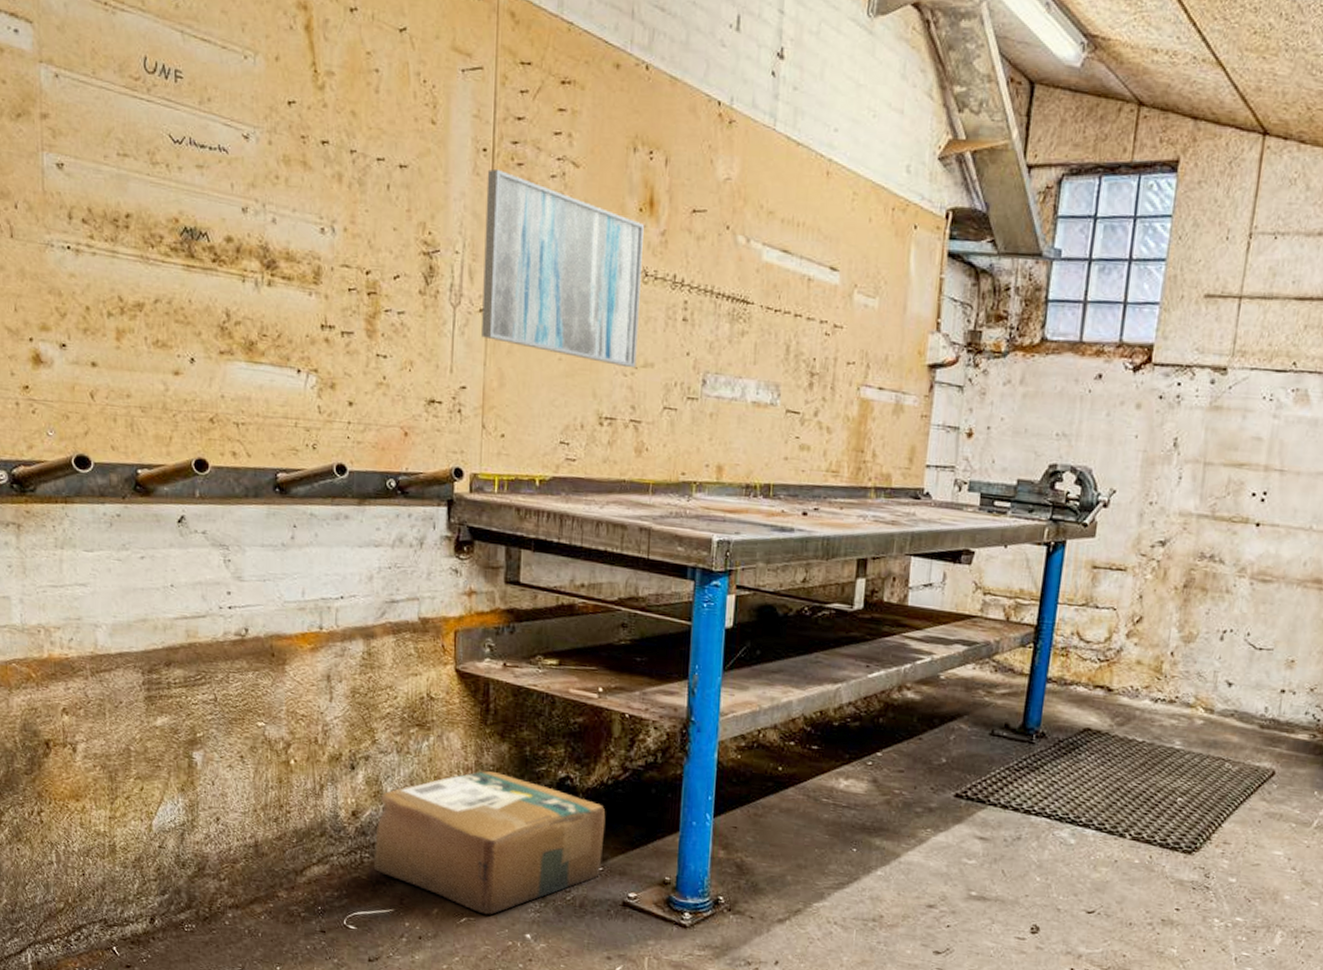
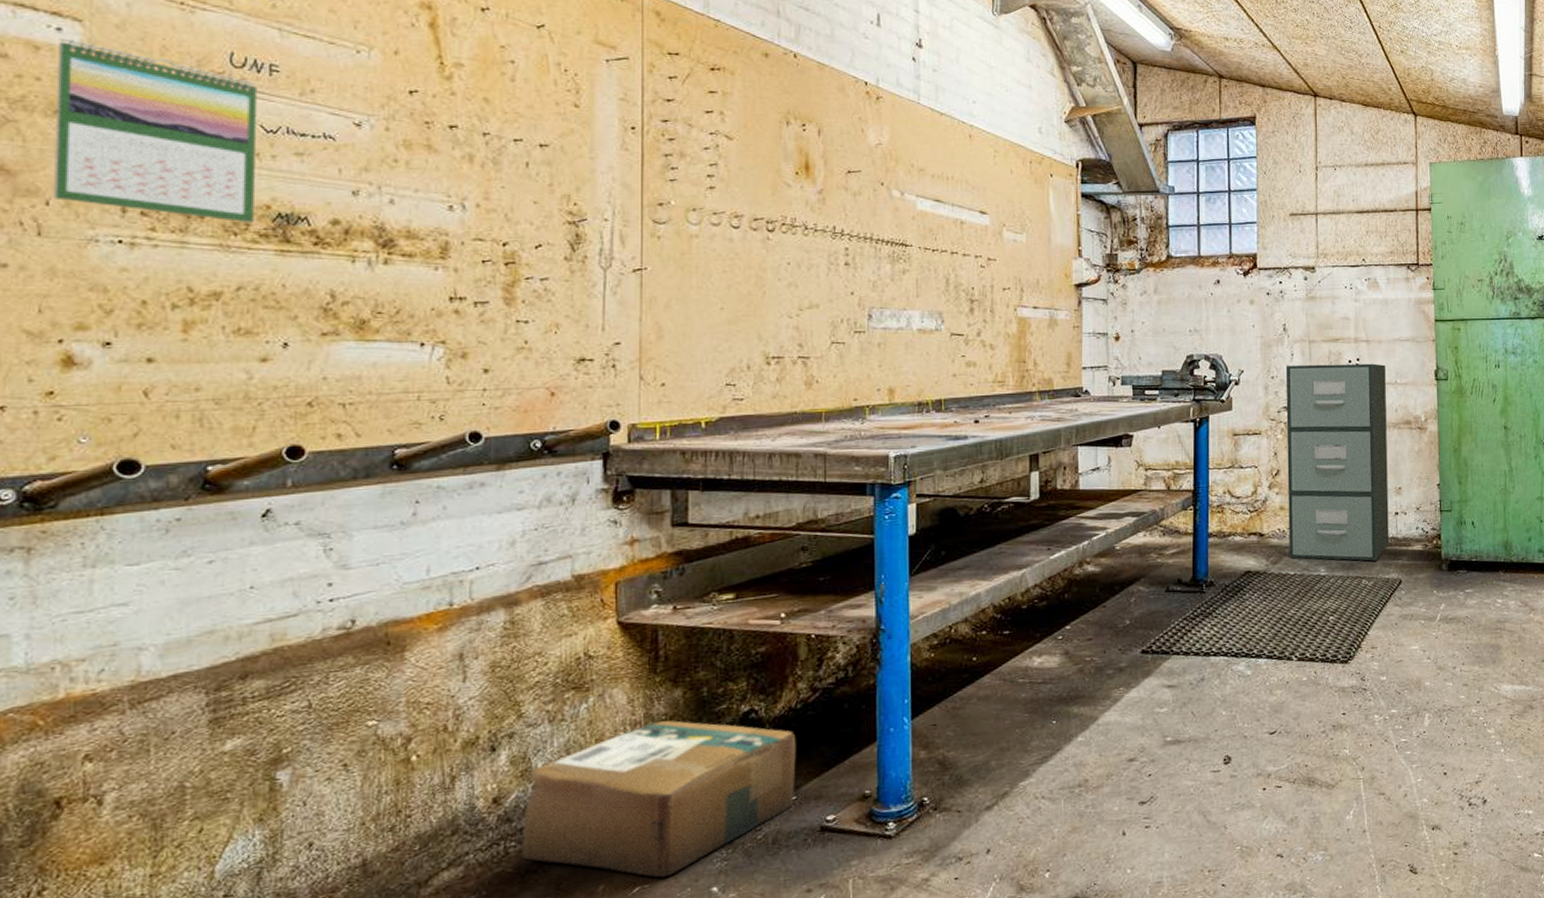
calendar: none [17,40,167,237] -> present [53,38,258,224]
wall art: present [482,168,644,368] -> none [636,144,801,311]
filing cabinet: none [1139,490,1300,743] -> present [1285,363,1389,561]

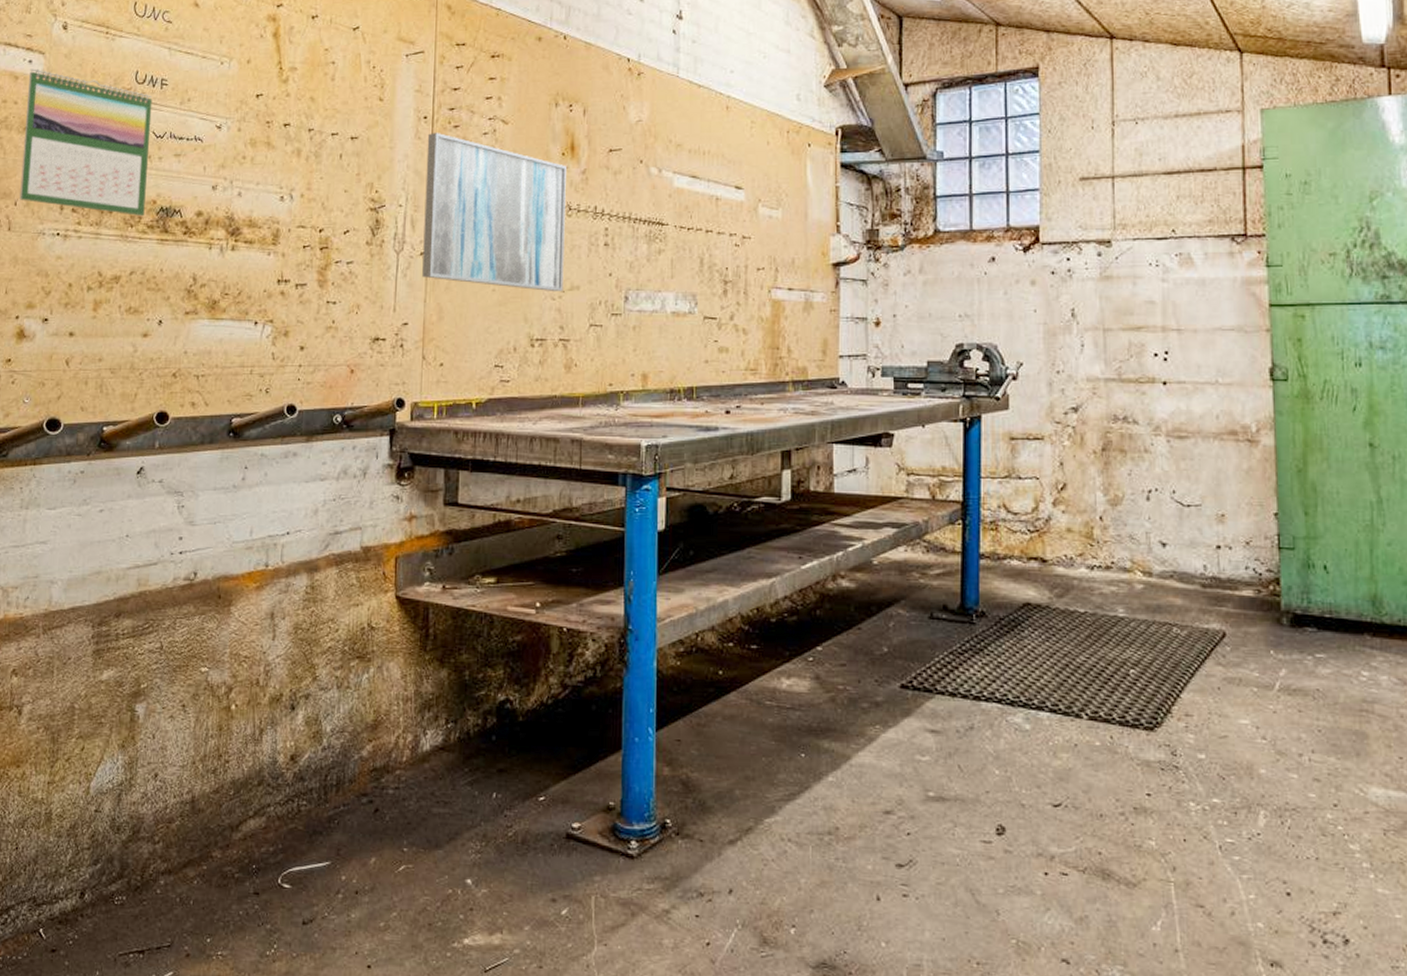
cardboard box: present [523,720,796,878] -> none [311,699,546,860]
wall art: none [636,144,801,311] -> present [422,132,566,292]
filing cabinet: present [1285,363,1389,561] -> none [1074,357,1209,605]

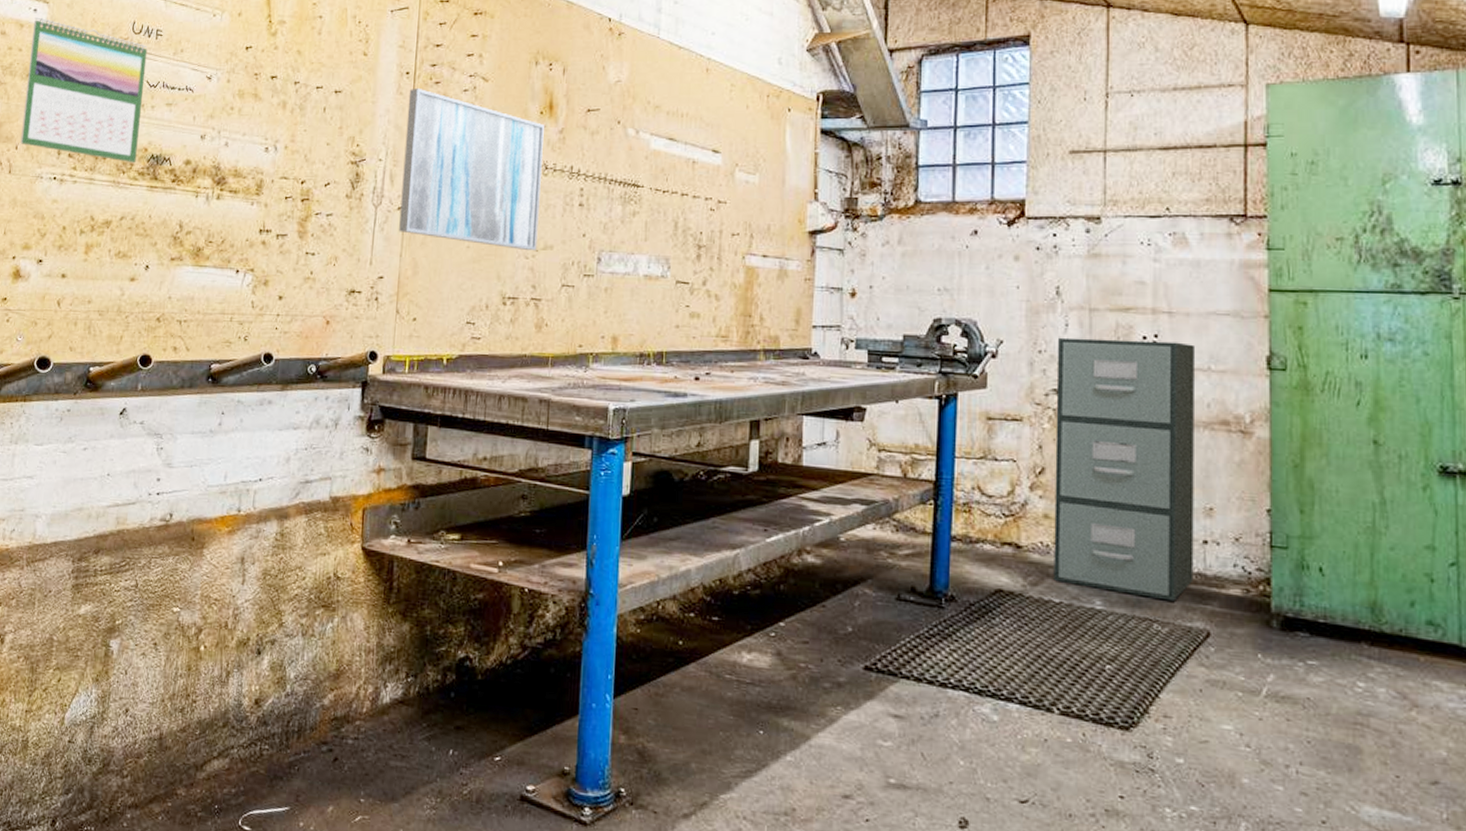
filing cabinet: none [1074,357,1209,605] -> present [1053,337,1194,601]

